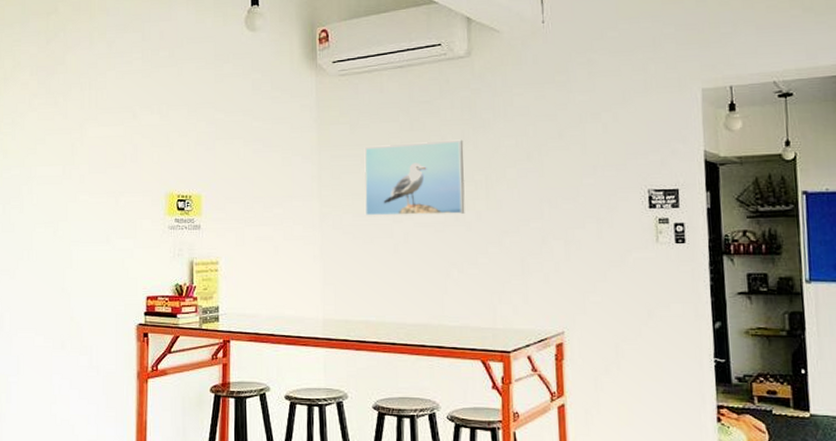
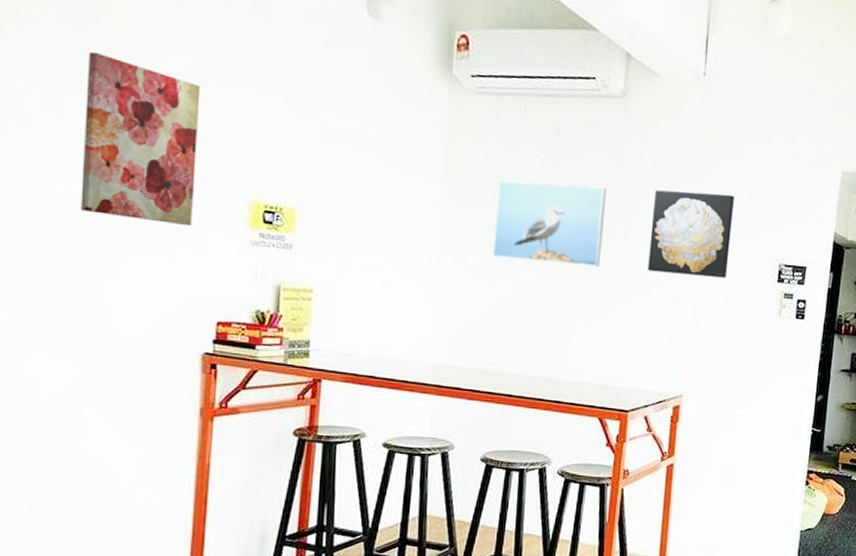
wall art: none [48,95,127,220] -> present [80,51,201,227]
wall art: none [509,129,594,212] -> present [648,190,735,278]

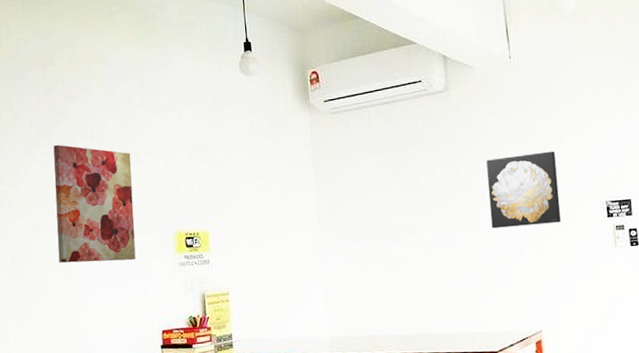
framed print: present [492,180,607,267] -> none [357,166,451,241]

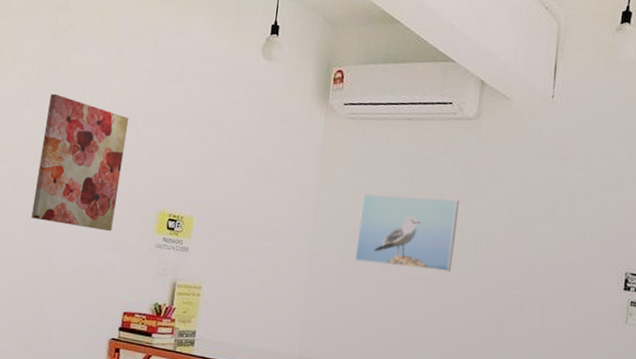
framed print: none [357,166,451,241] -> present [354,193,460,272]
wall art: present [486,151,561,229] -> none [496,201,582,285]

